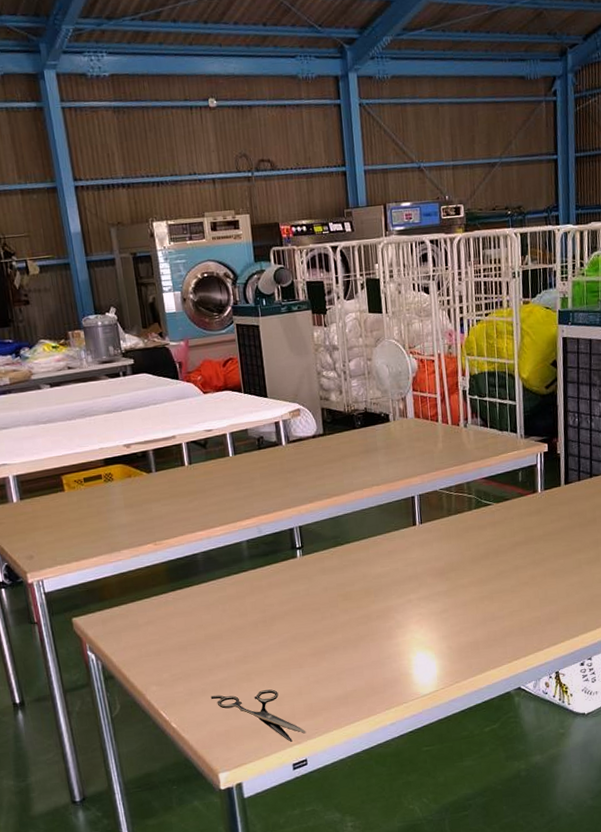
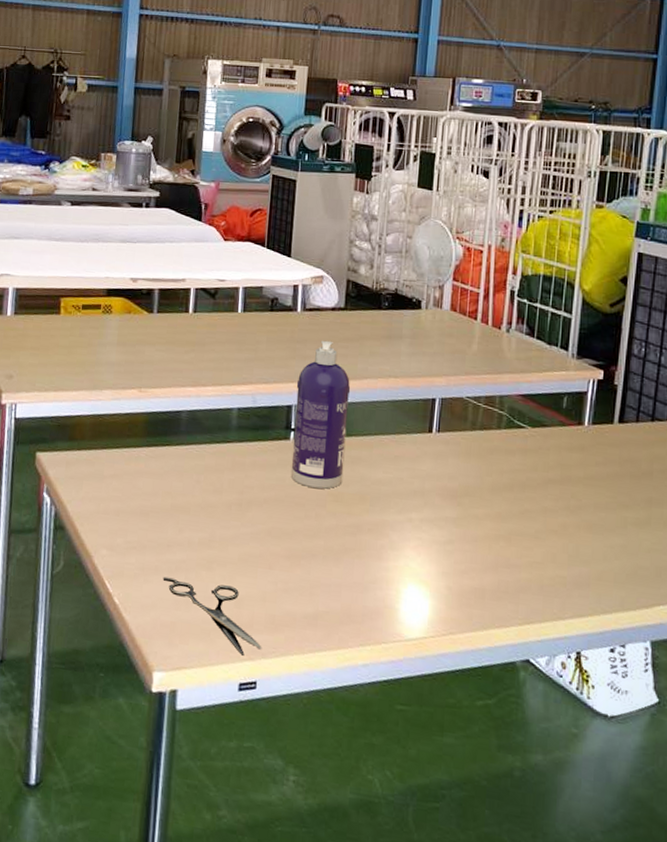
spray bottle: none [294,465,349,593] -> present [290,340,351,489]

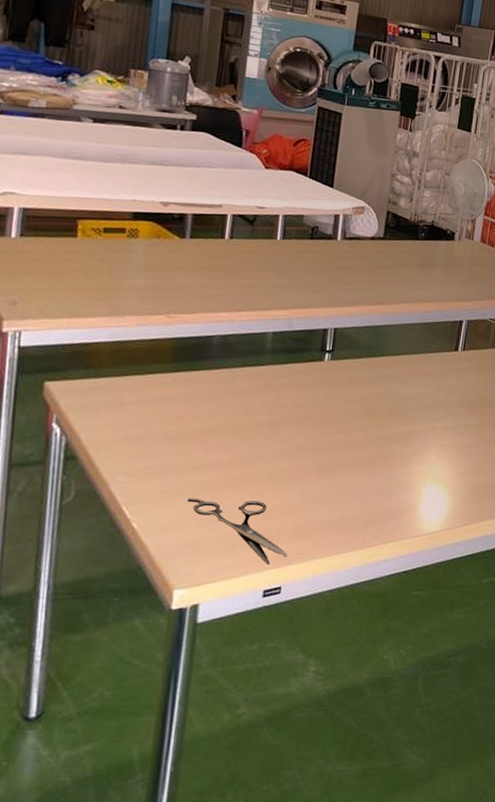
spray bottle: present [290,340,351,489] -> none [323,267,386,405]

